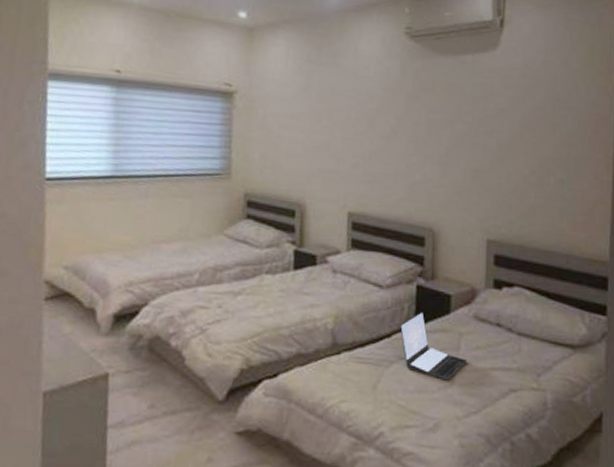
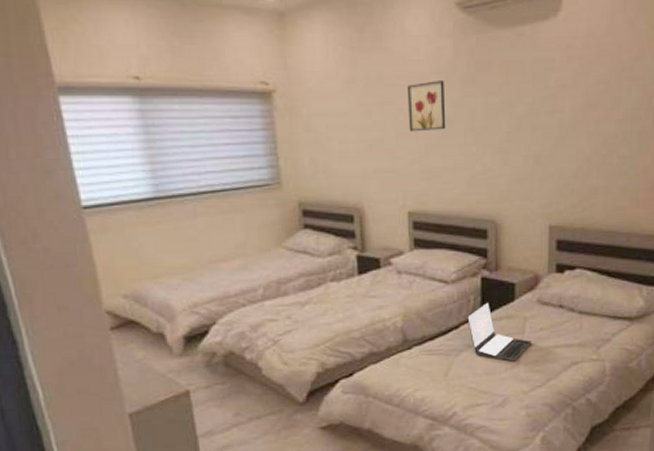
wall art: none [355,95,391,139] -> present [407,81,446,132]

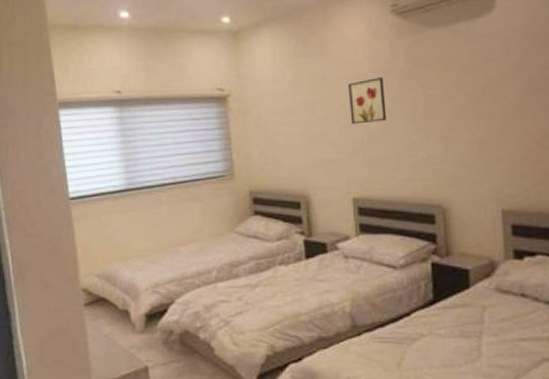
laptop: present [467,302,532,362] -> none [419,288,493,354]

